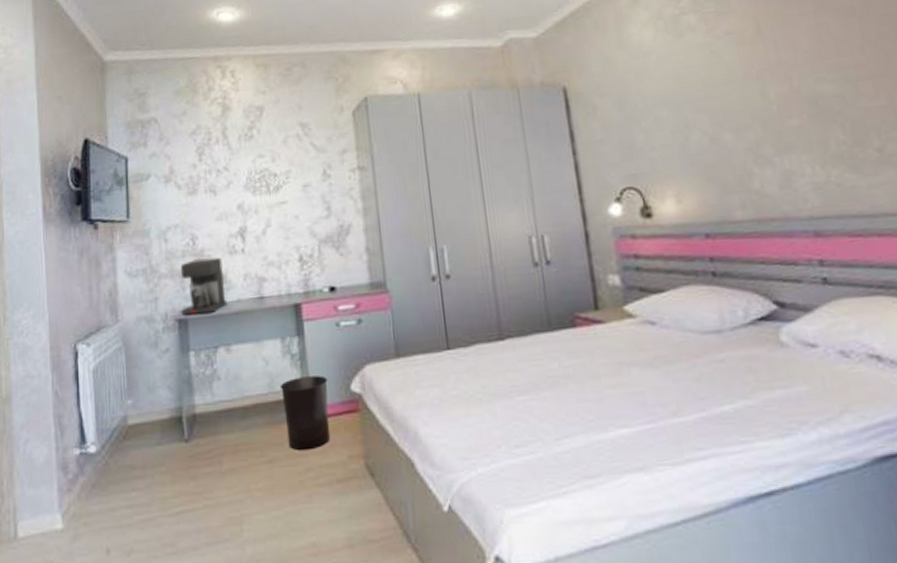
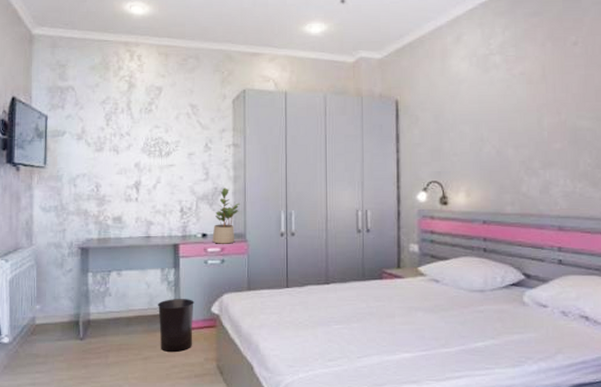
coffee maker: present [180,257,226,315] -> none [83,202,120,245]
potted plant: none [342,224,375,299] -> present [212,187,240,244]

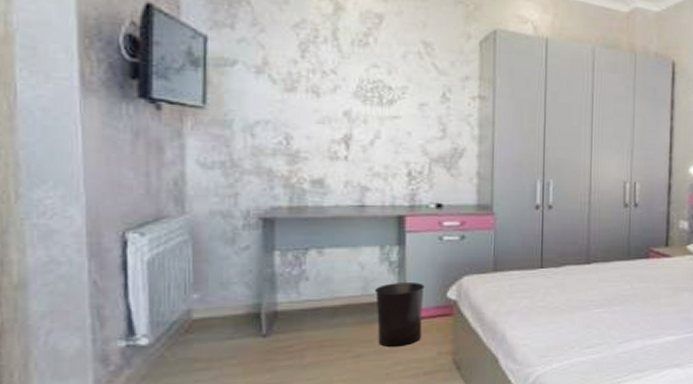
potted plant: present [212,187,240,244] -> none [449,149,486,217]

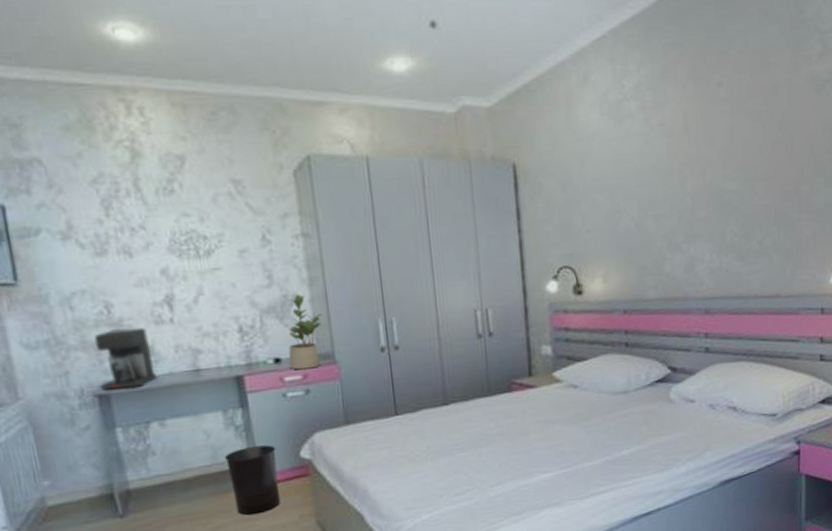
coffee maker: none [267,160,322,215] -> present [94,327,156,390]
potted plant: none [449,149,486,217] -> present [288,294,322,370]

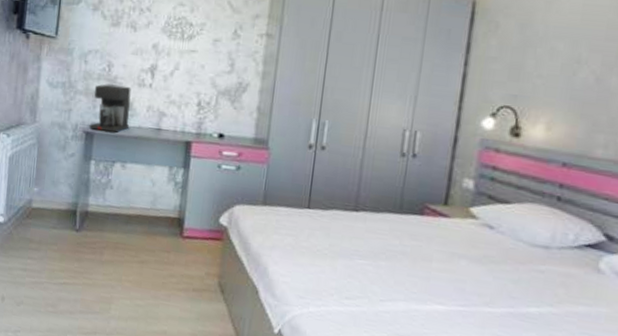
waste bin: present [224,445,280,515] -> none [159,201,202,261]
potted plant: present [288,294,322,370] -> none [229,84,266,150]

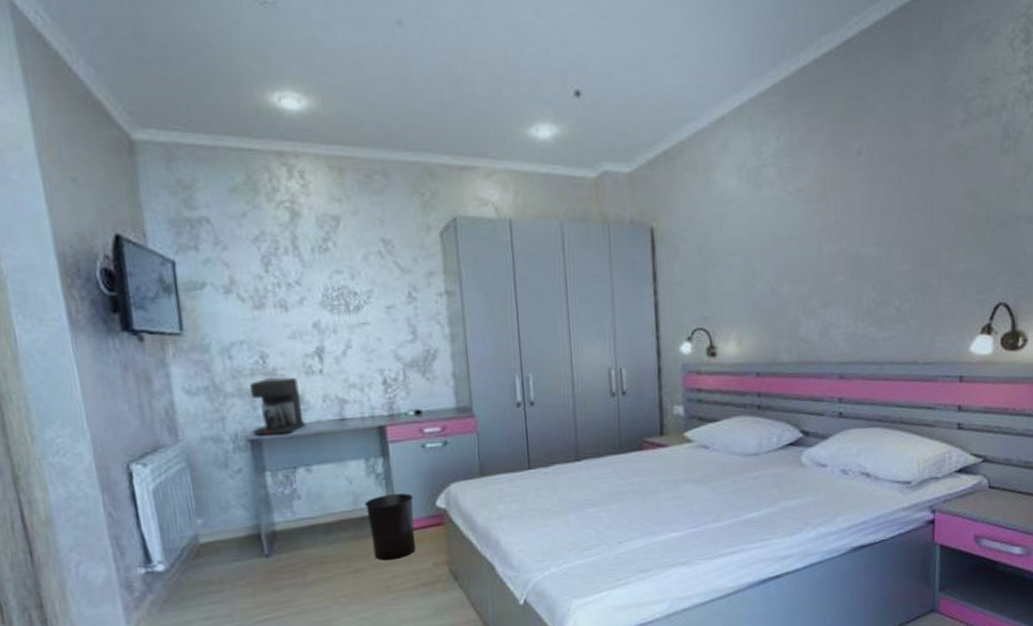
waste bin: none [159,201,202,261] -> present [364,493,415,560]

